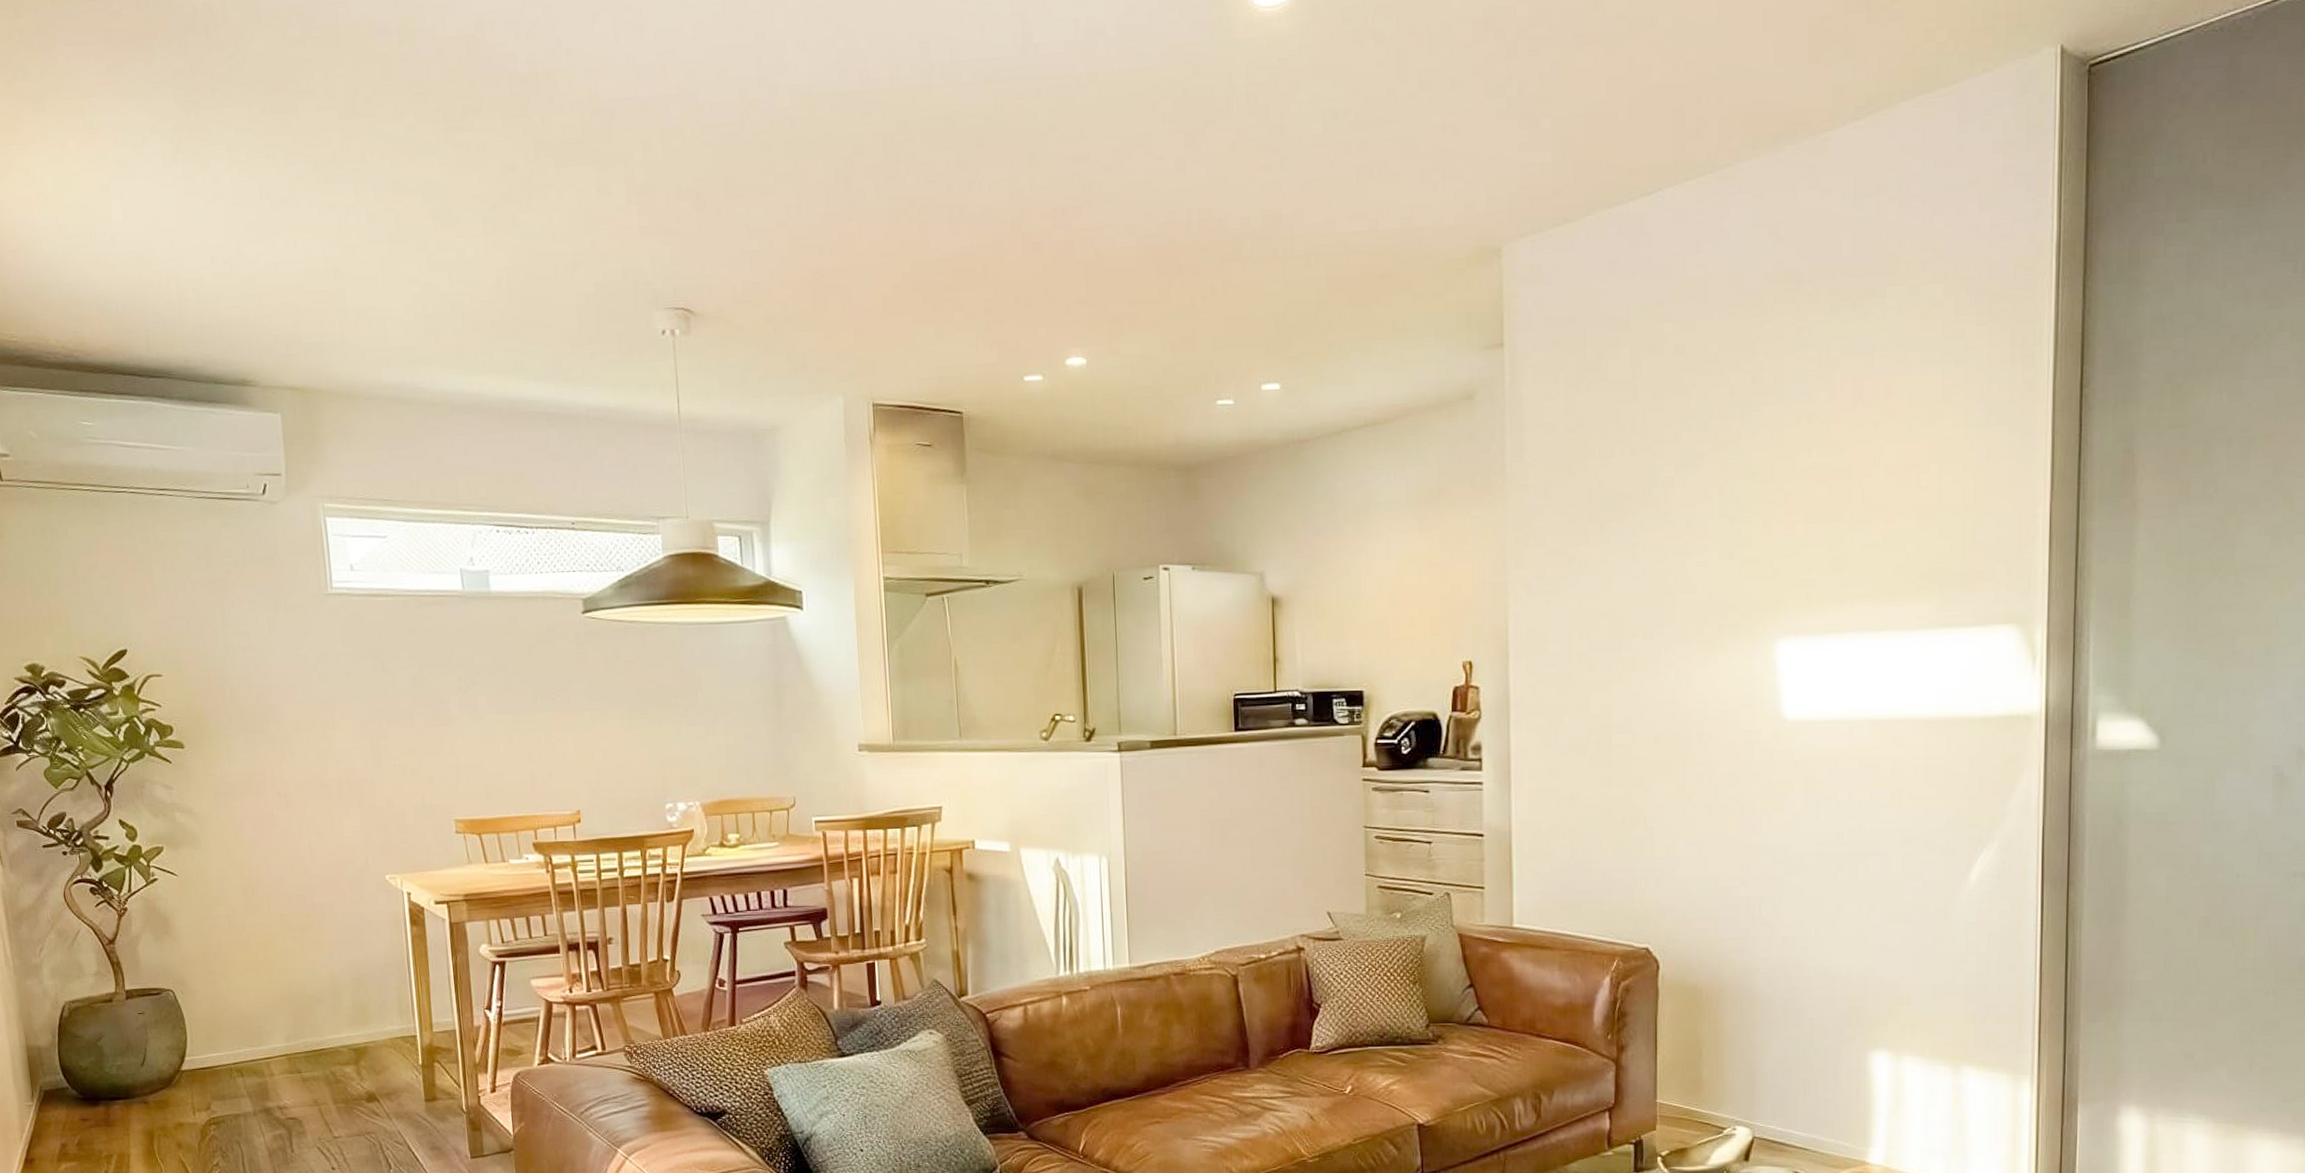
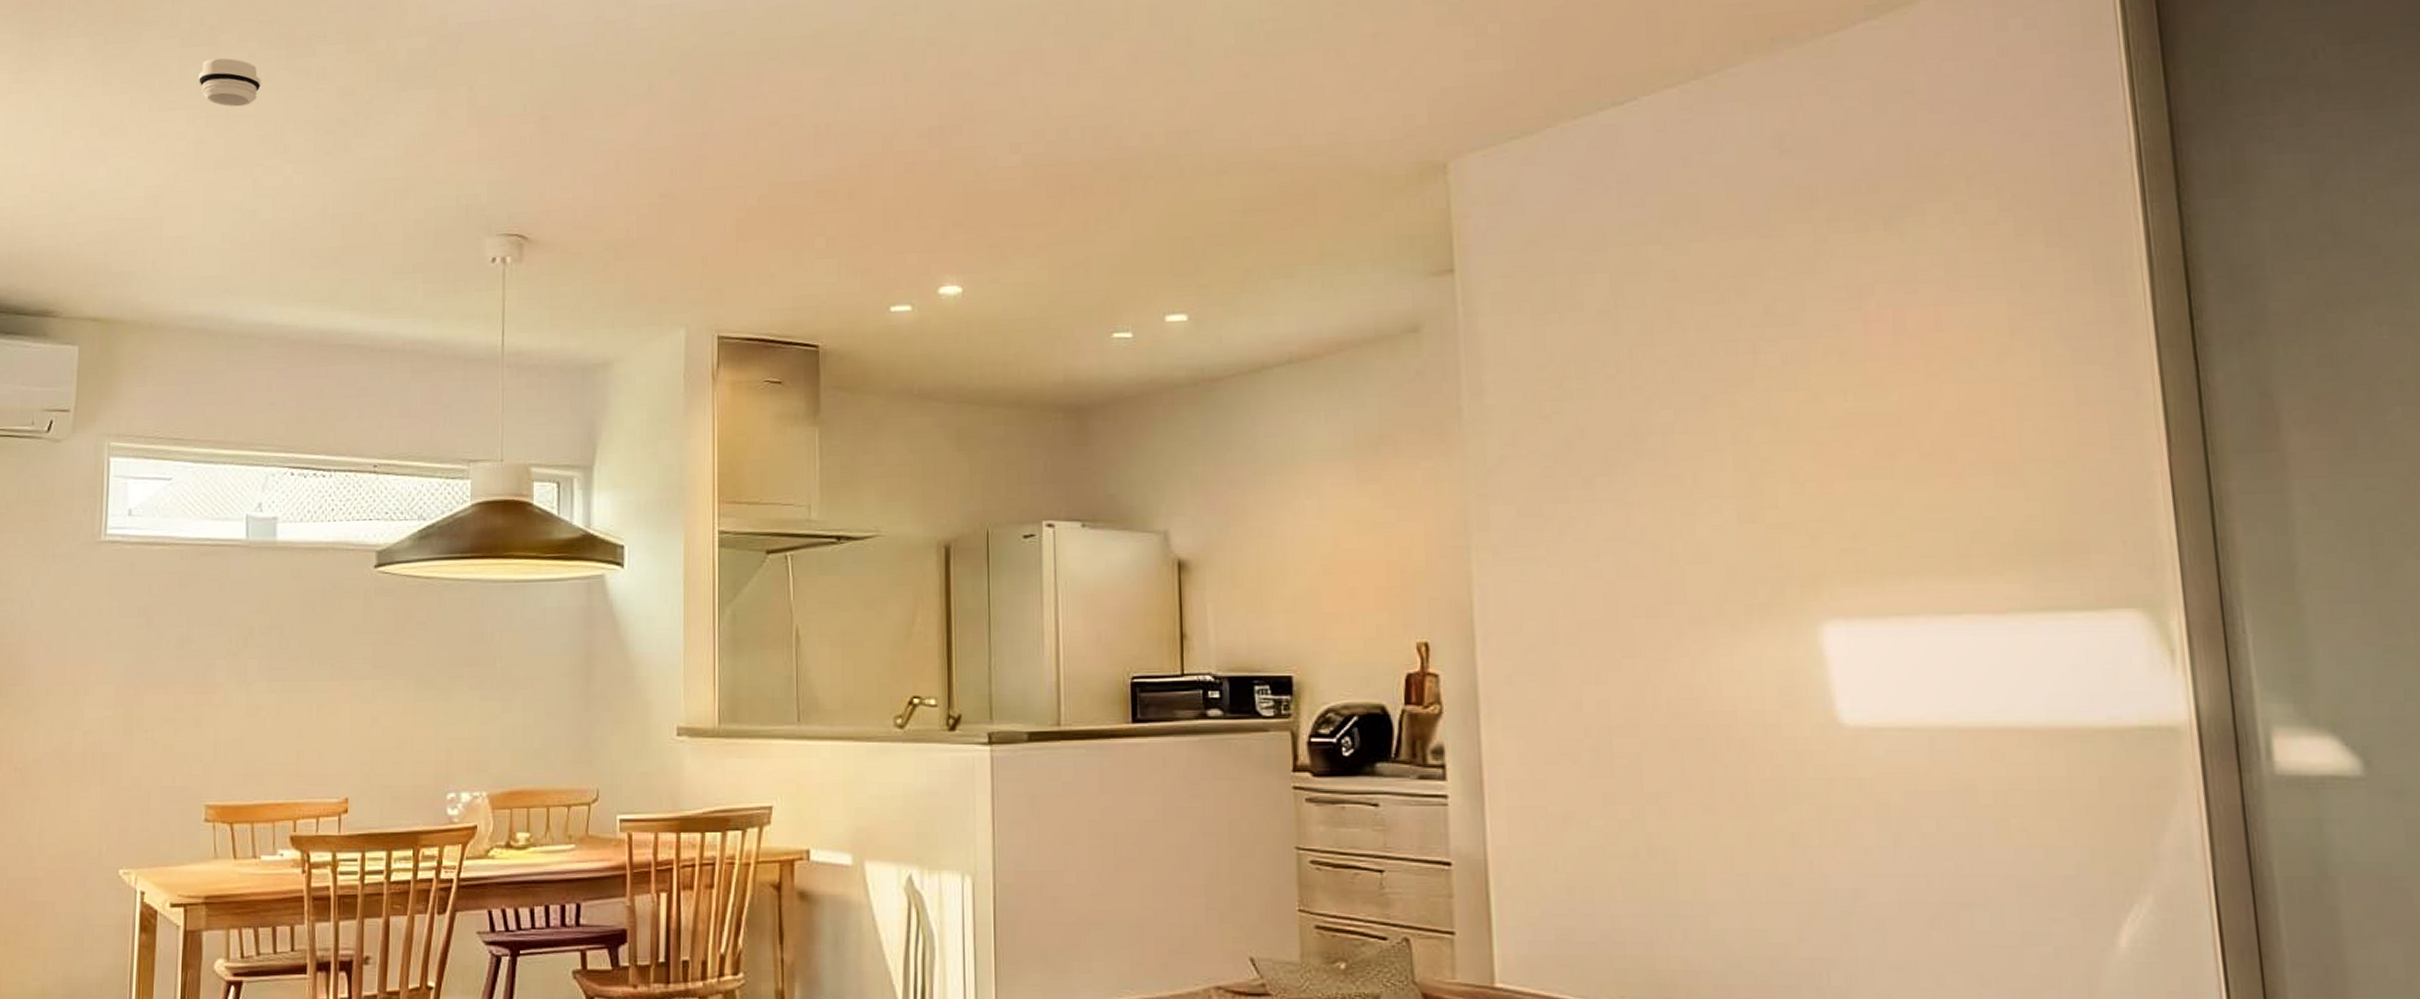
smoke detector: none [361,130,424,181] -> present [199,58,261,107]

